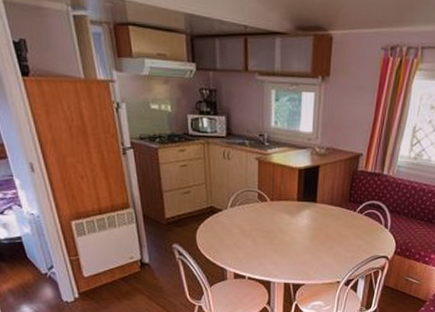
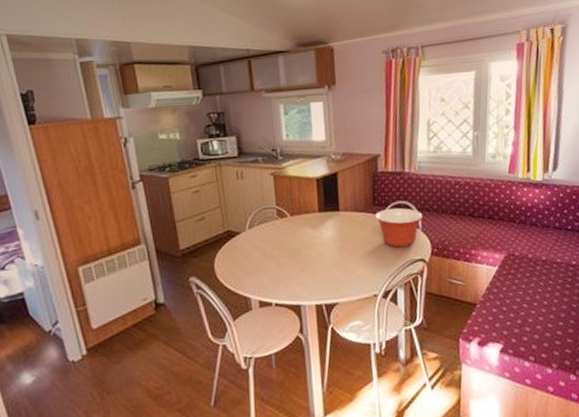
mixing bowl: none [349,206,394,244] -> present [375,207,423,248]

